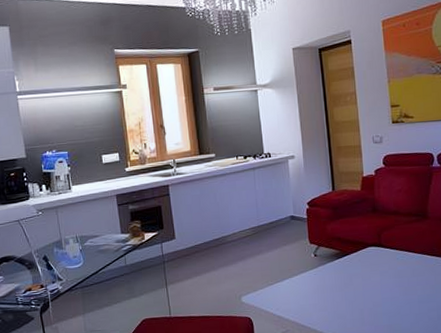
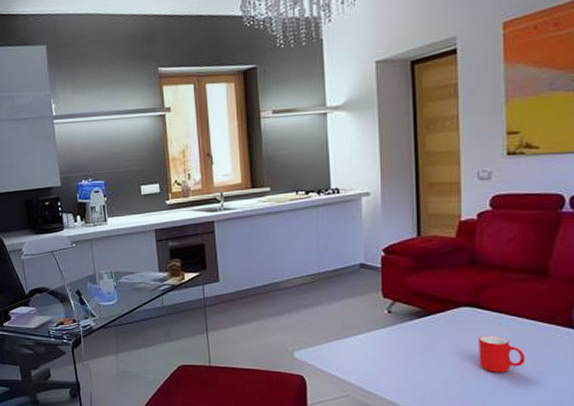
cup: none [382,268,417,299] -> present [477,335,525,373]

